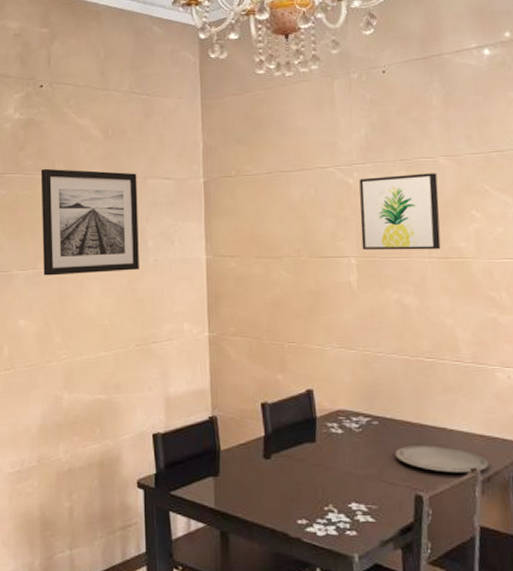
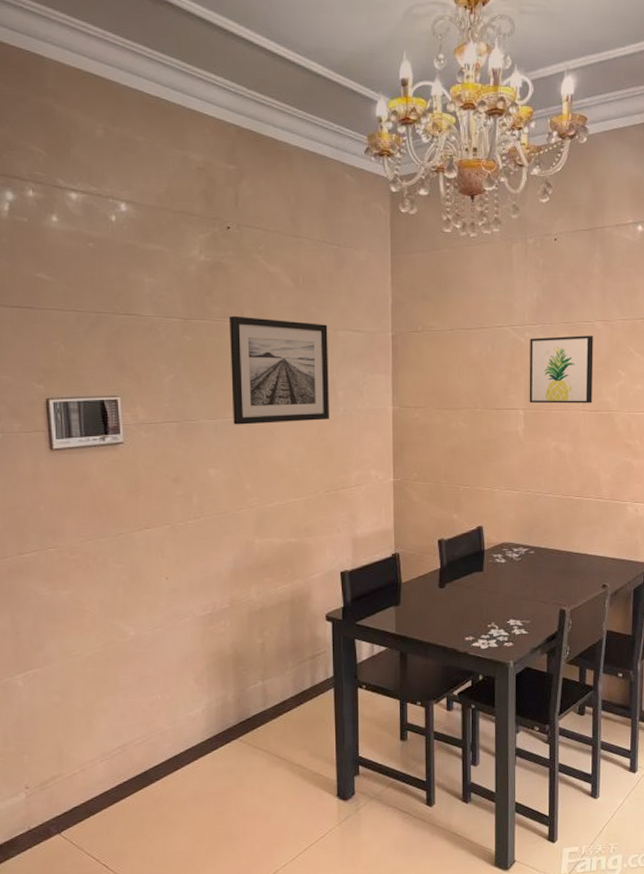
plate: present [395,444,489,473] -> none [546,568,617,590]

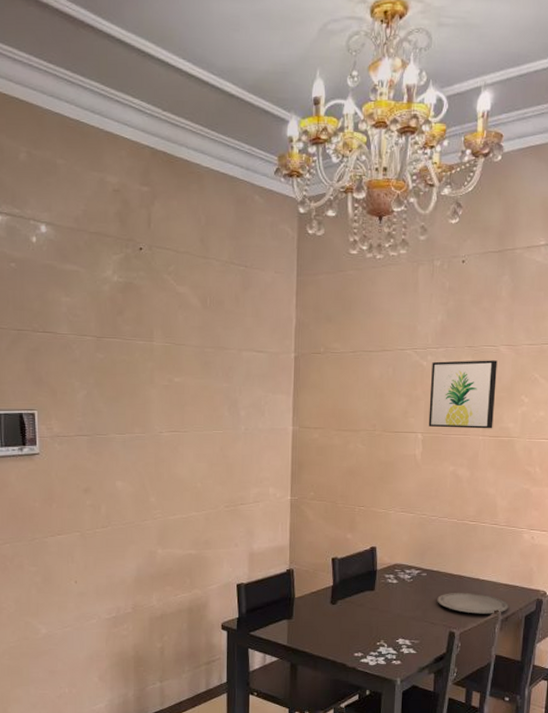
wall art: present [228,315,329,425] -> none [139,334,233,440]
plate: none [546,568,617,590] -> present [437,592,508,614]

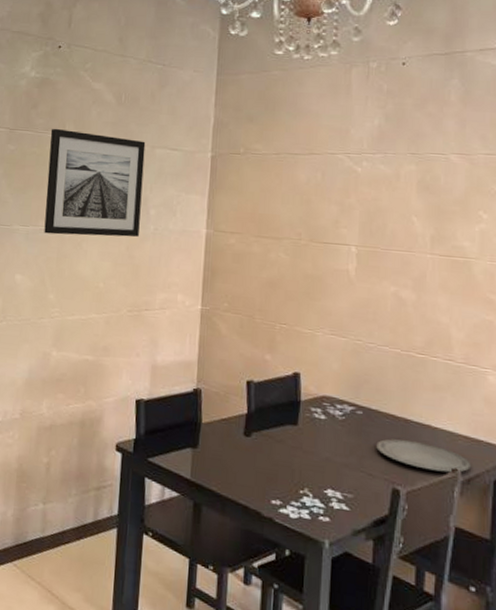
wall art: none [139,334,233,440] -> present [44,128,146,237]
wall art: present [428,360,498,429] -> none [364,168,447,247]

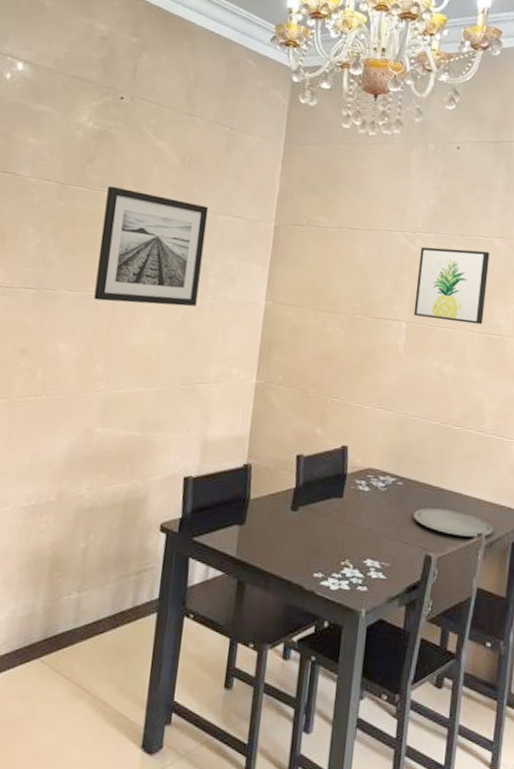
wall art: none [364,168,447,247] -> present [413,247,490,325]

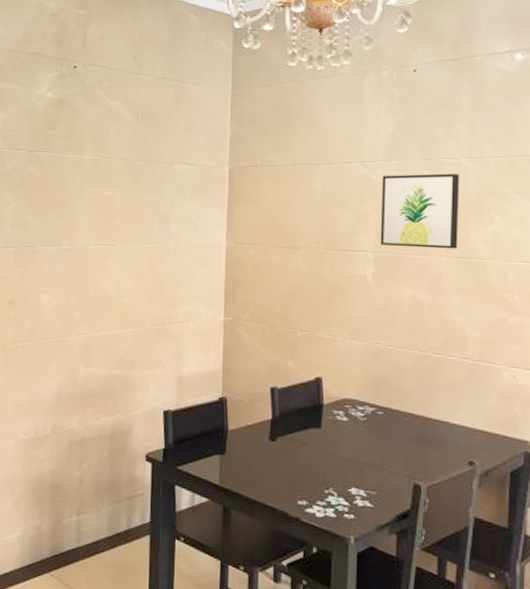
wall art: present [93,186,209,307] -> none [67,148,164,254]
plate: present [413,507,494,538] -> none [397,436,488,467]

